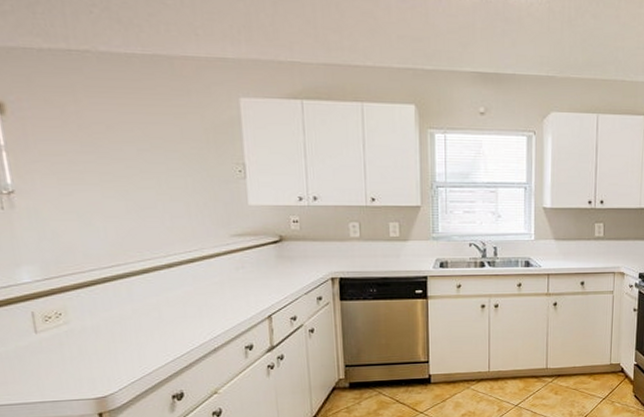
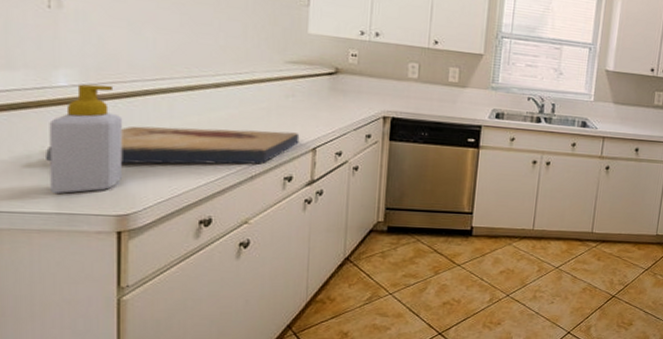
soap bottle: none [20,278,95,384] -> present [49,84,123,194]
fish fossil: none [21,303,255,355] -> present [46,126,300,165]

